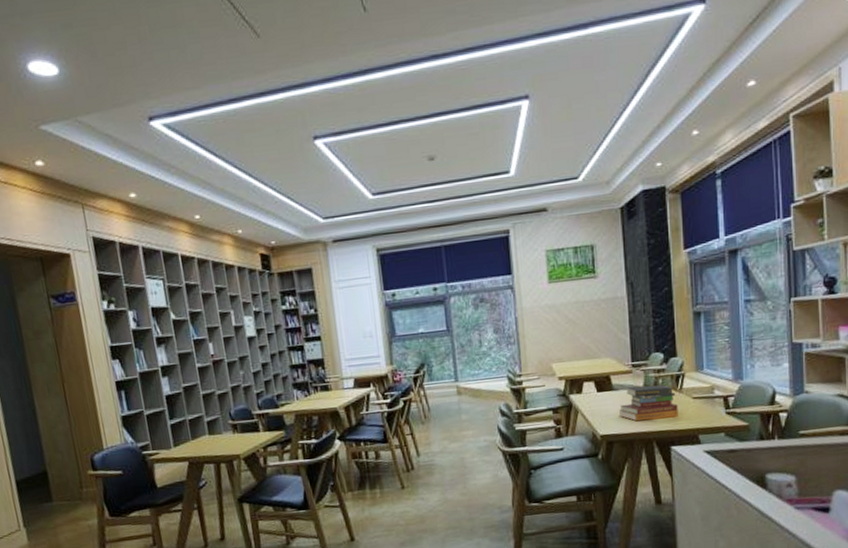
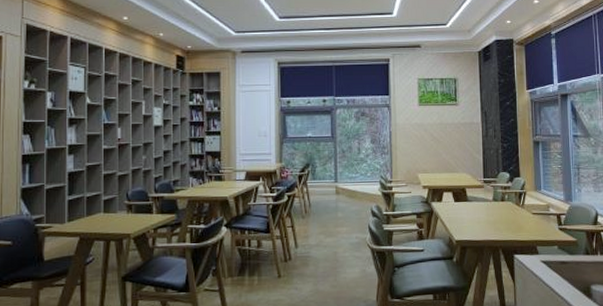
books: present [618,384,678,422] -> none [471,199,520,231]

